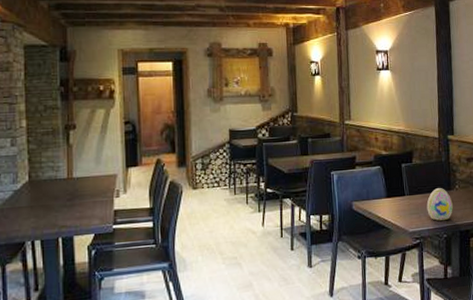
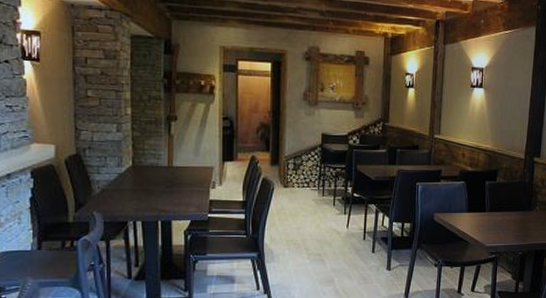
decorative egg: present [426,188,453,221] -> none [505,208,531,239]

